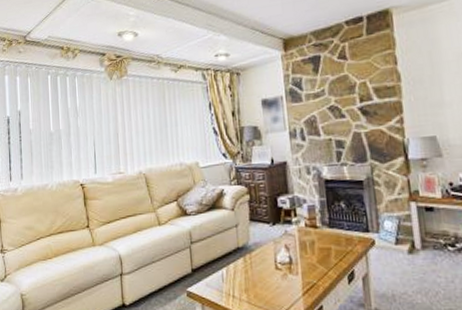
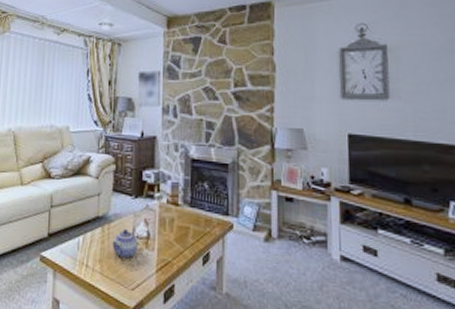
teapot: none [255,255,282,286] -> present [112,228,138,259]

